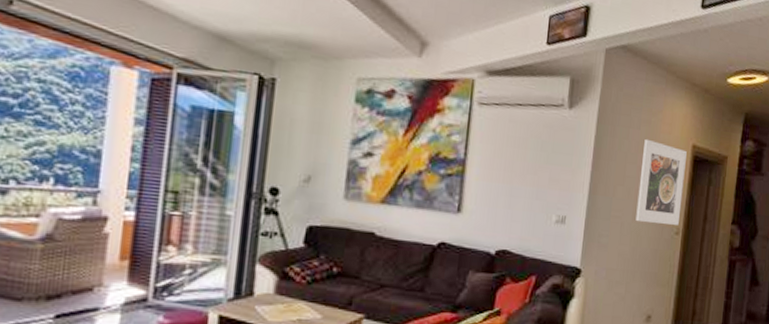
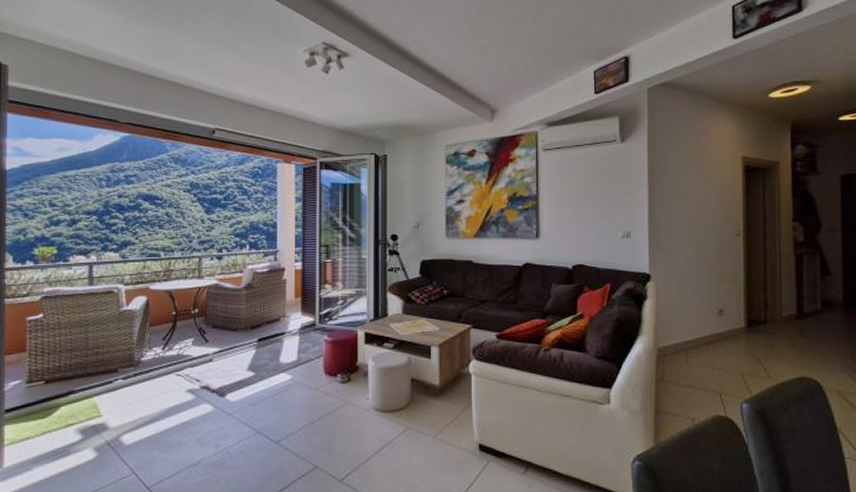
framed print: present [636,140,687,225] -> none [694,158,739,229]

